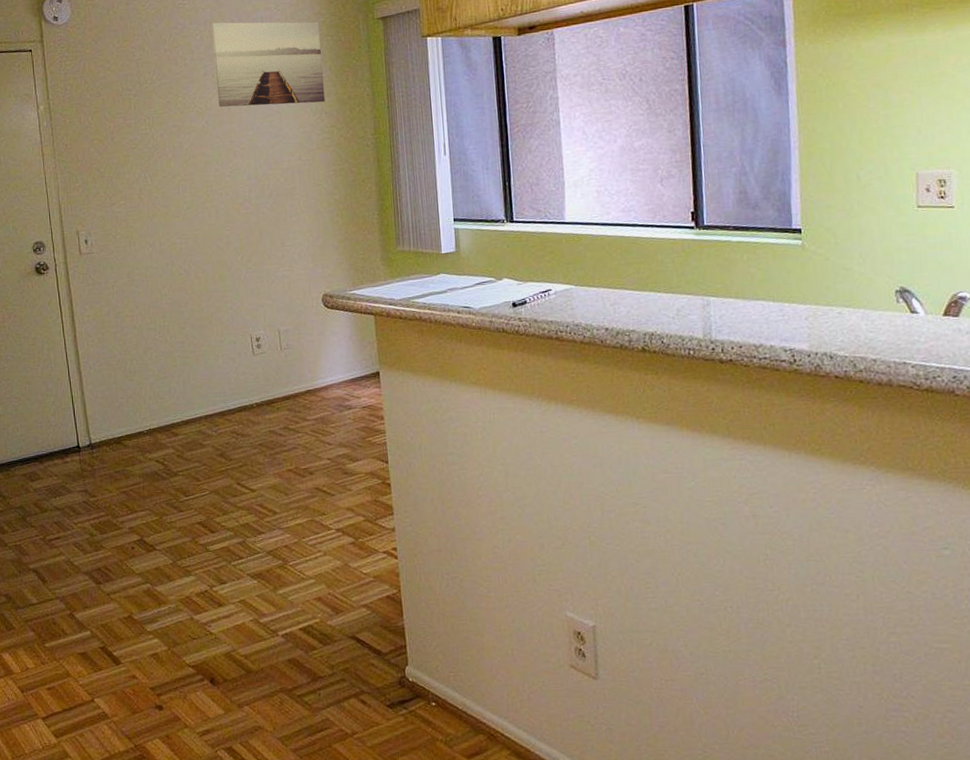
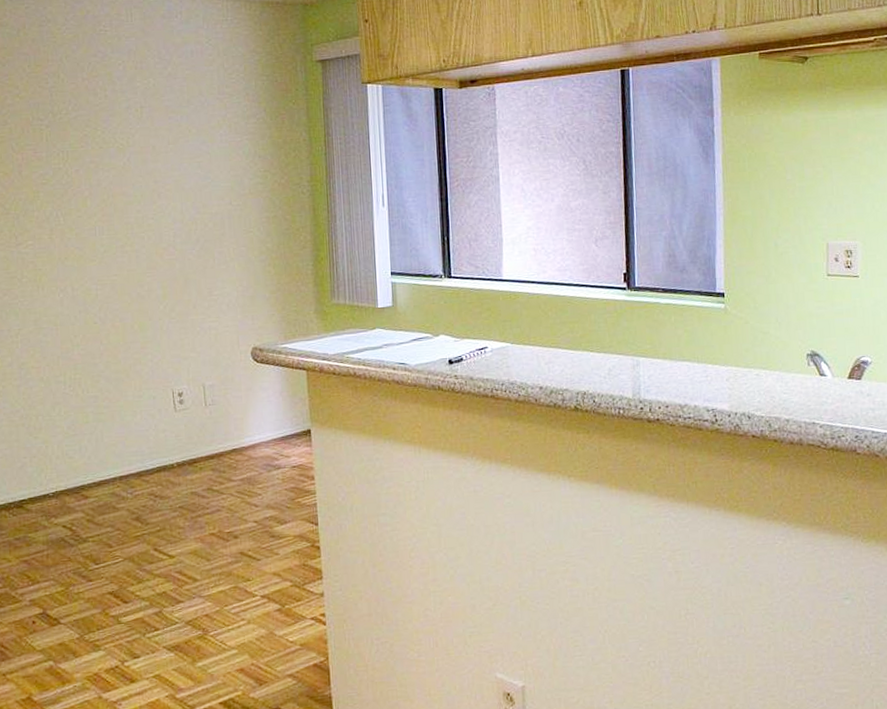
wall art: present [211,22,325,107] -> none [136,53,259,146]

